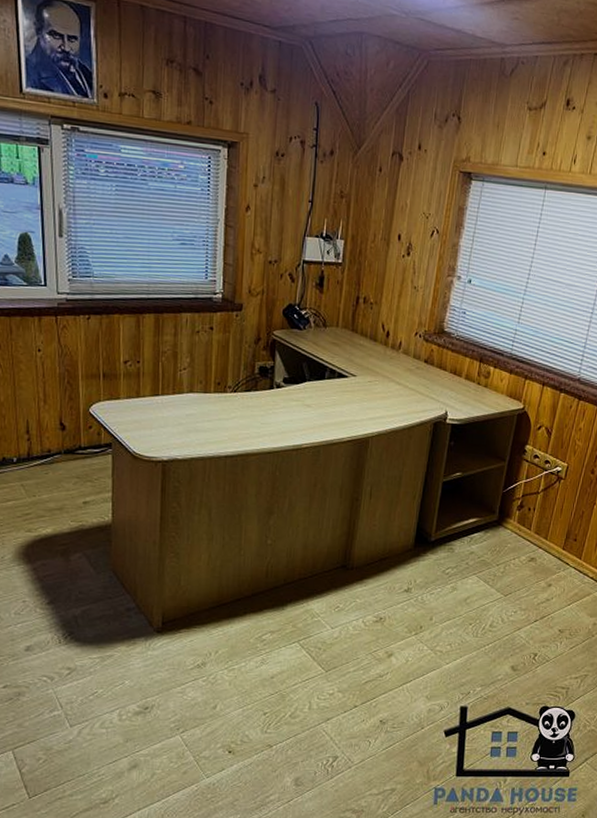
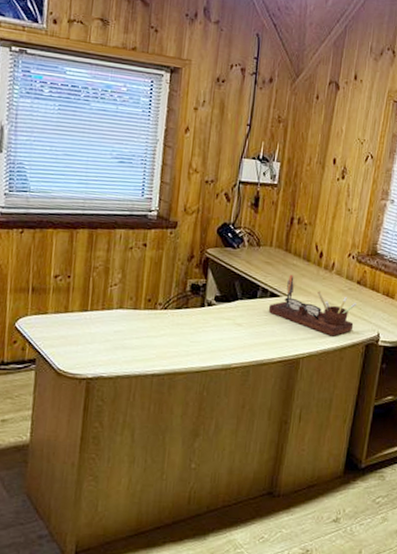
desk organizer: none [336,354,424,415] -> present [268,274,357,337]

